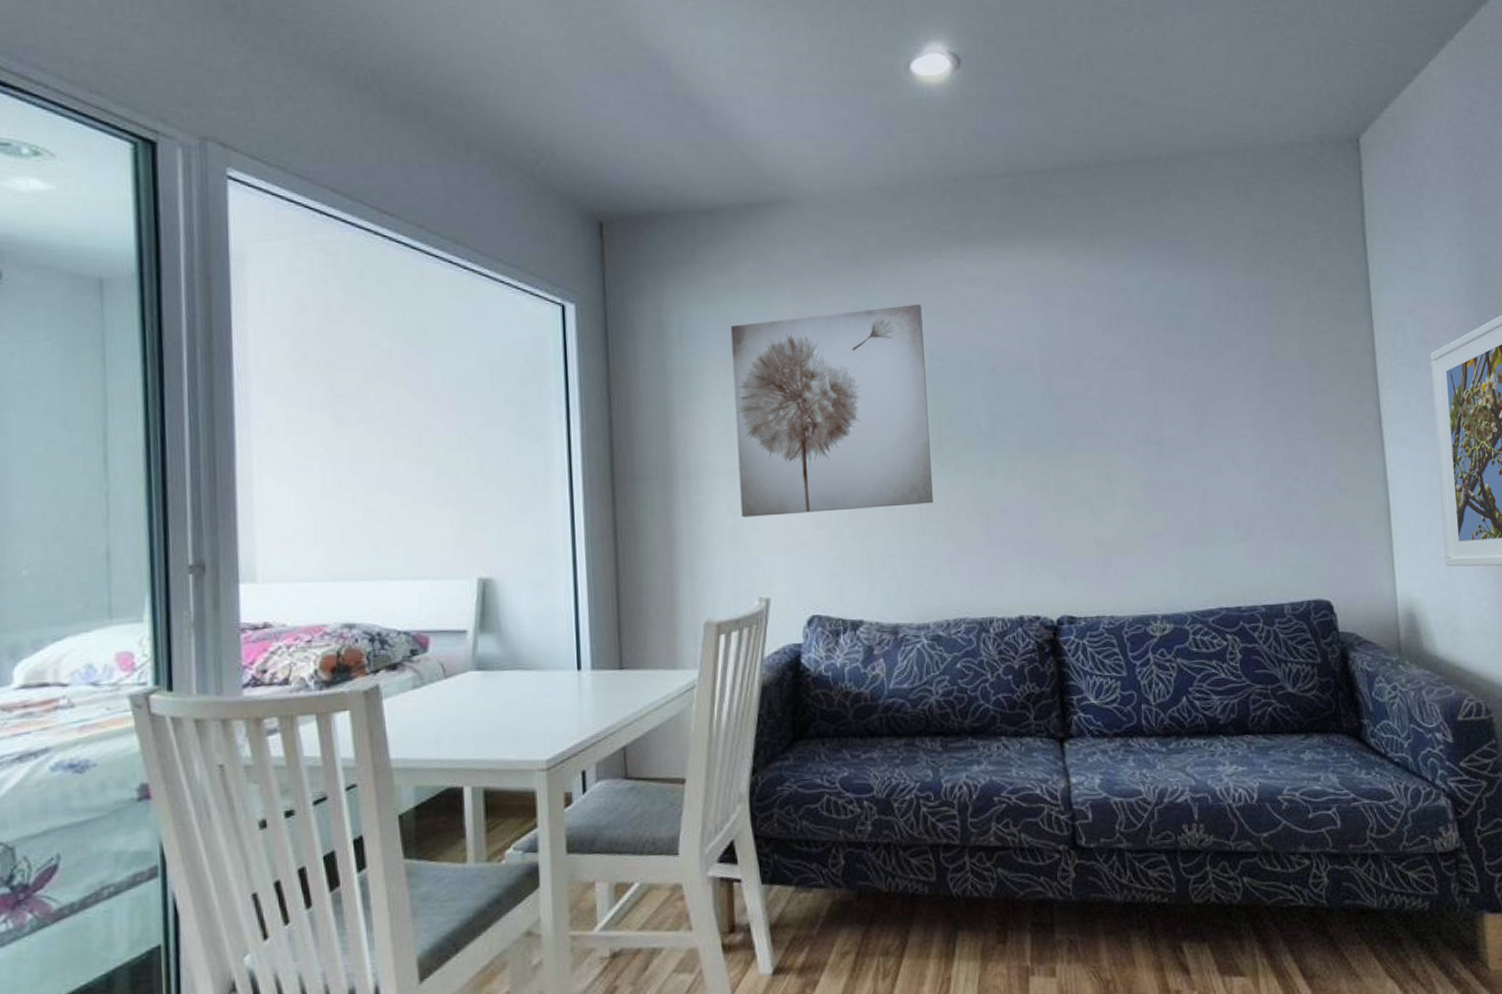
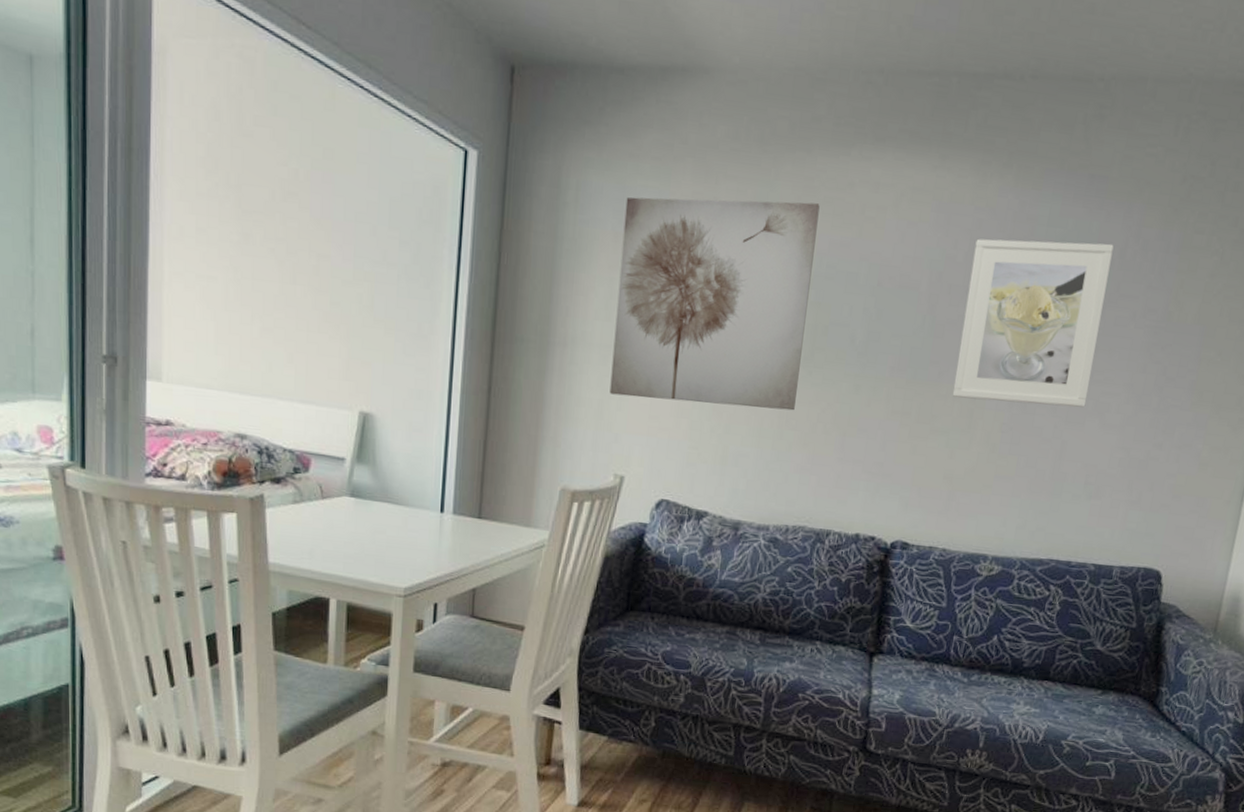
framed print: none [1077,300,1217,464] -> present [952,238,1114,408]

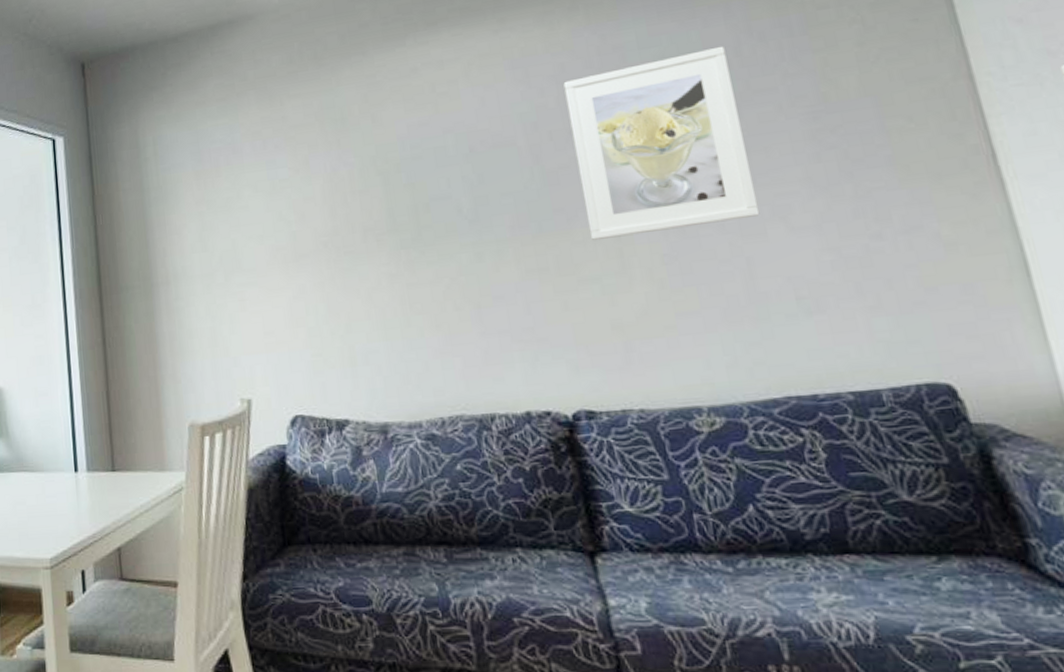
wall art: present [609,197,820,411] -> none [200,95,416,320]

